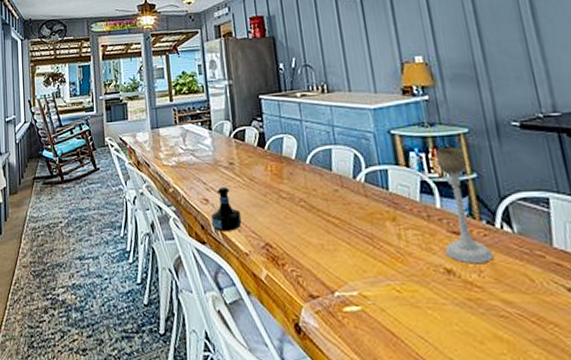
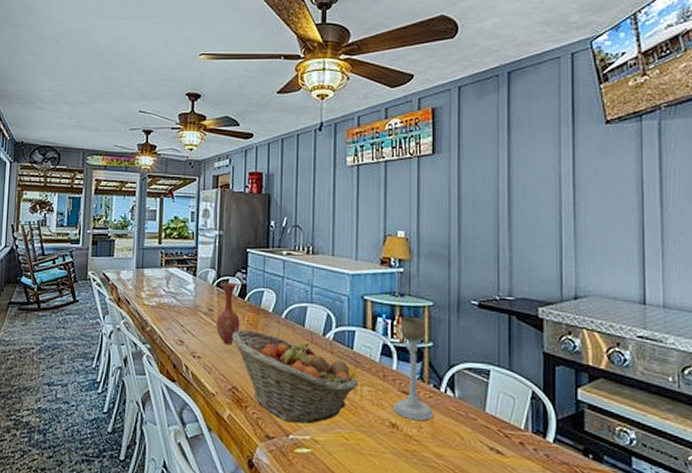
tequila bottle: present [211,187,242,231] -> none [184,331,213,372]
vase: none [238,132,265,198] -> present [217,282,240,344]
fruit basket: none [257,180,402,278] -> present [231,329,359,424]

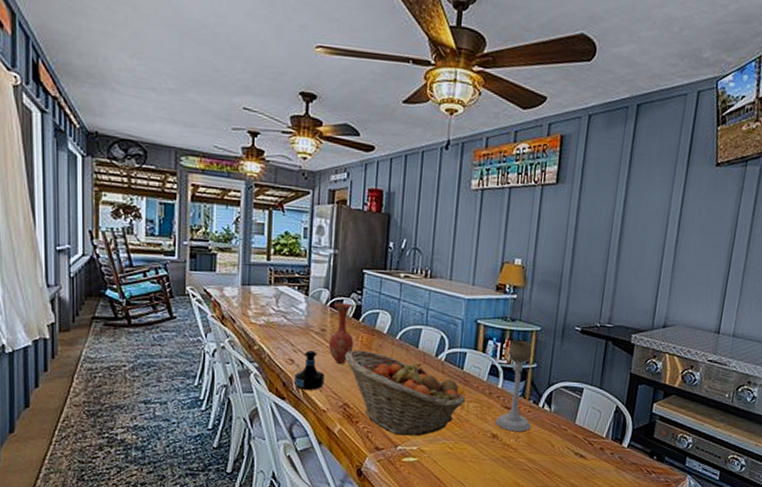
tequila bottle: none [184,331,213,372] -> present [294,350,325,390]

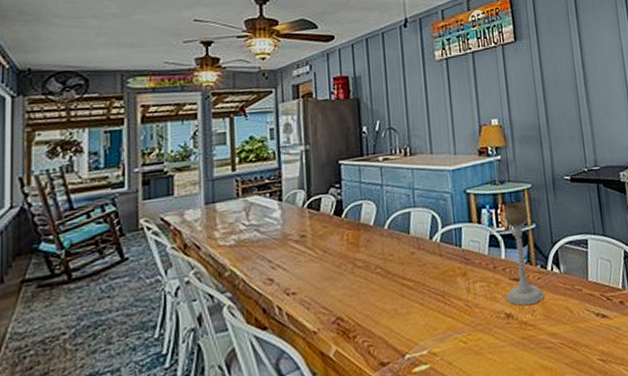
tequila bottle: present [294,350,325,390] -> none [276,262,311,313]
vase: present [329,302,354,364] -> none [311,200,339,272]
fruit basket: present [344,349,466,436] -> none [330,248,471,342]

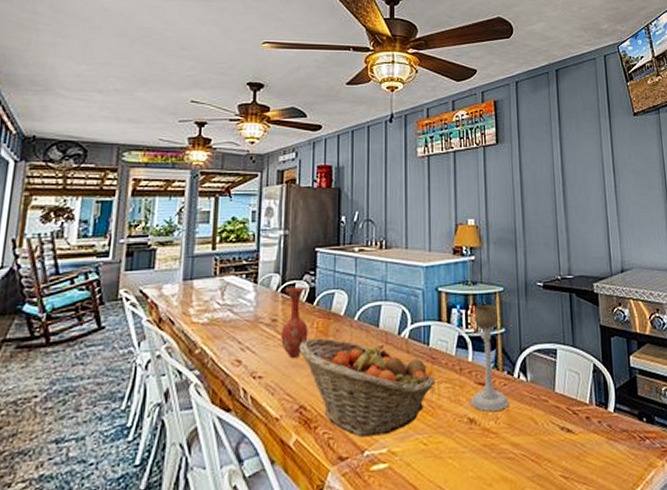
vase: none [311,200,339,272] -> present [281,286,308,358]
fruit basket: none [330,248,471,342] -> present [298,337,436,437]

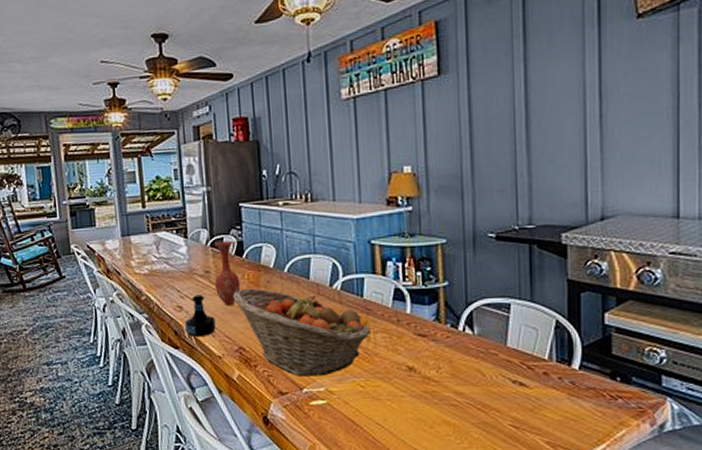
tequila bottle: none [242,346,277,396] -> present [185,295,216,336]
candle holder: present [470,304,509,412] -> none [409,256,453,362]

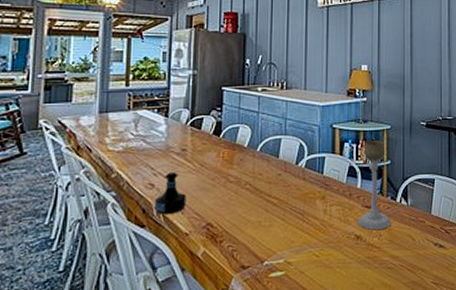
vase: present [215,240,241,305] -> none [190,121,215,182]
fruit basket: present [232,288,372,377] -> none [206,166,328,250]
candle holder: none [409,256,453,362] -> present [357,139,391,231]

